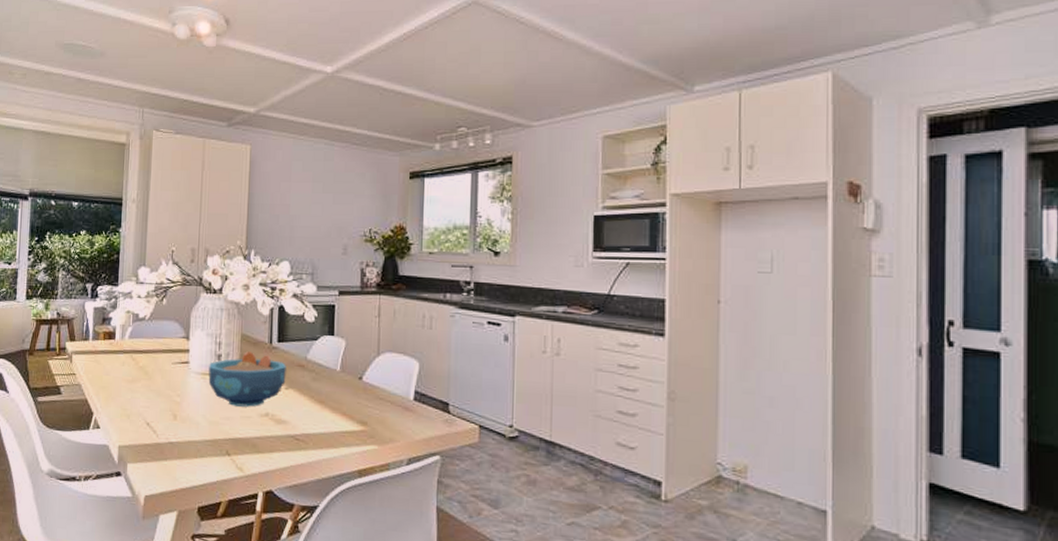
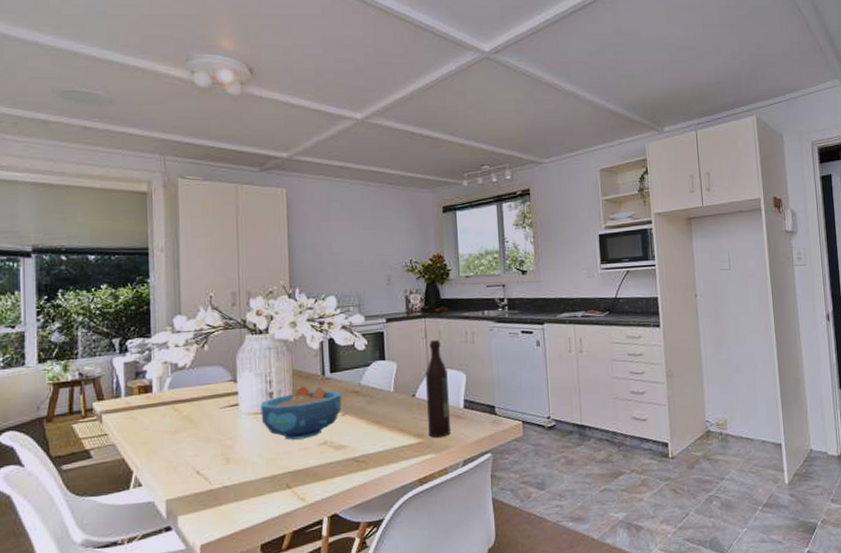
wine bottle: none [373,319,399,429] -> present [426,339,450,438]

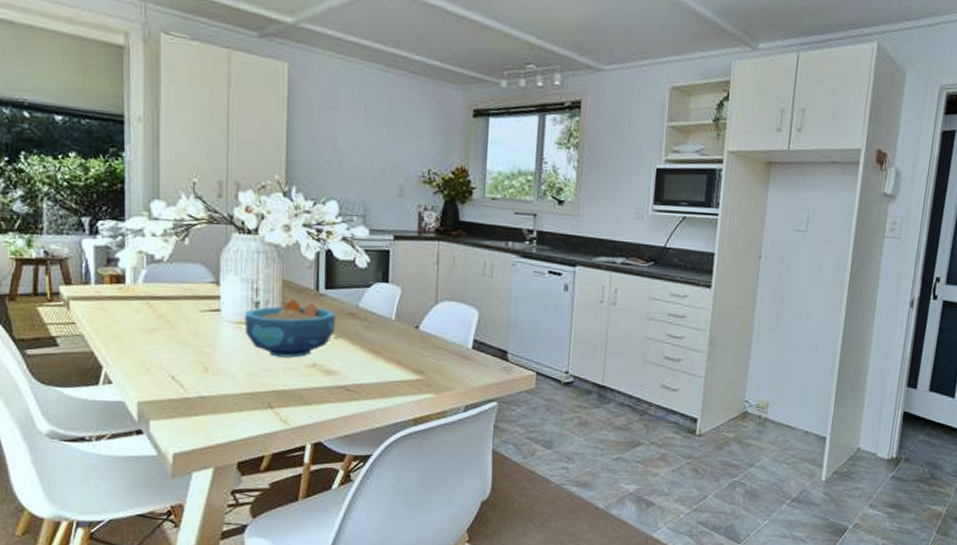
wine bottle: present [426,339,450,438] -> none [430,266,458,377]

